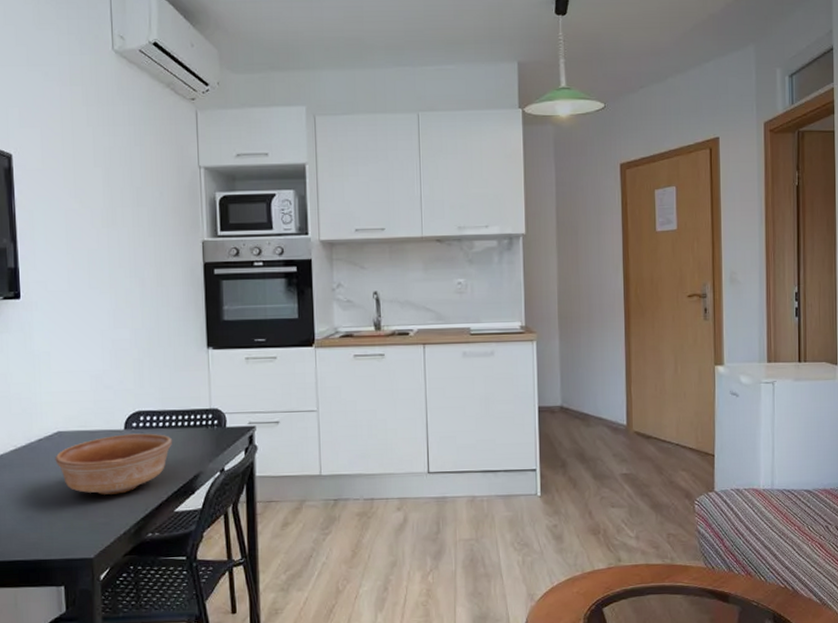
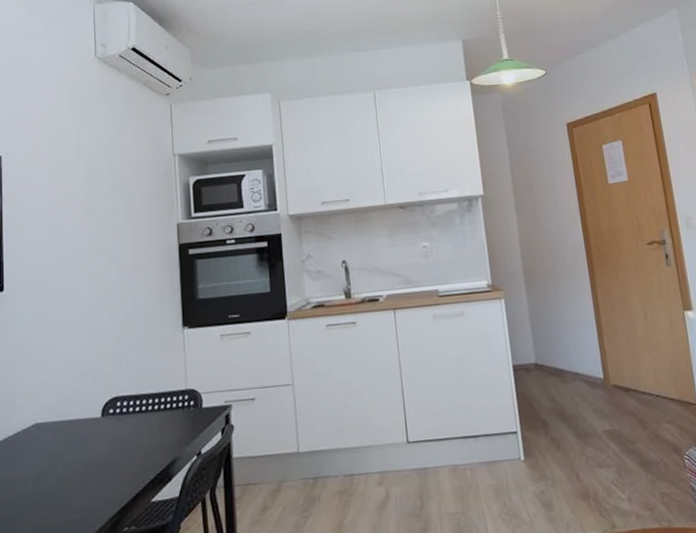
bowl: present [55,433,172,495] -> none [32,419,149,488]

